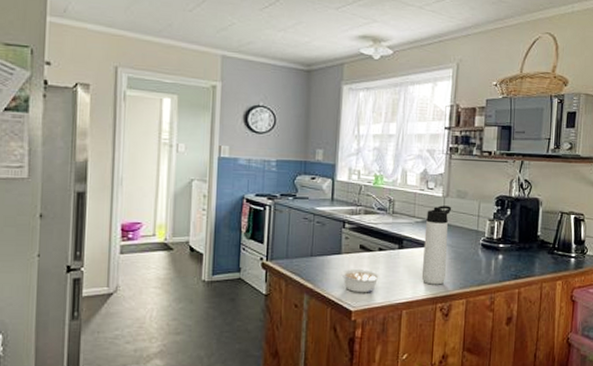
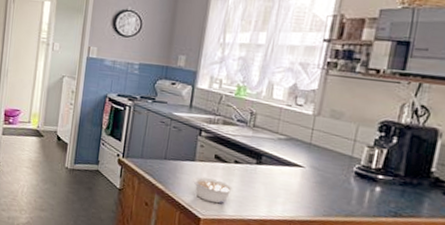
thermos bottle: present [421,205,452,285] -> none [279,124,323,209]

